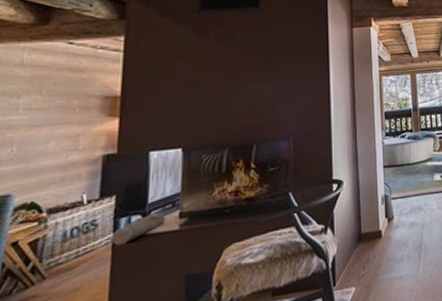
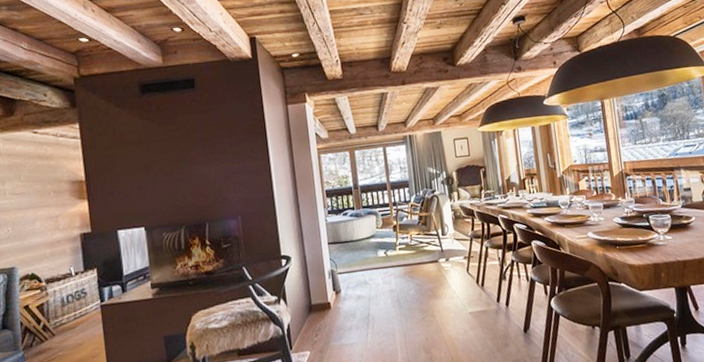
decorative log: present [111,212,166,246] -> none [99,283,141,311]

